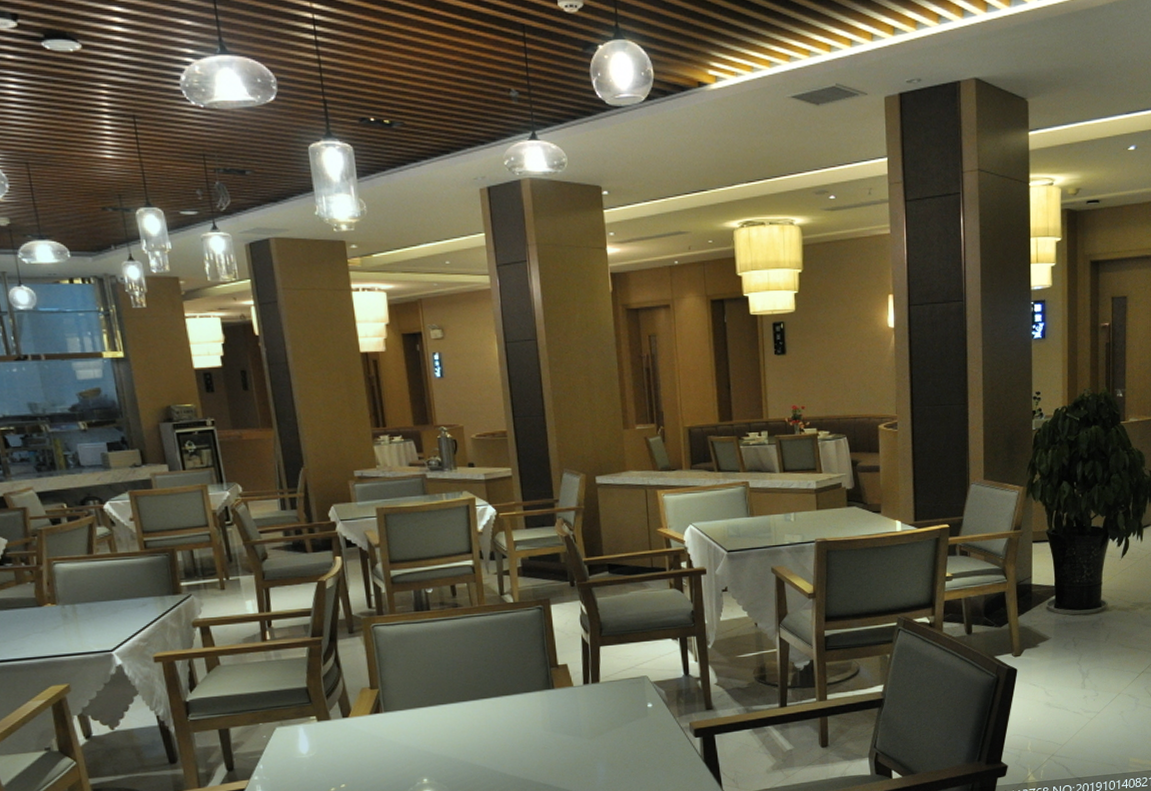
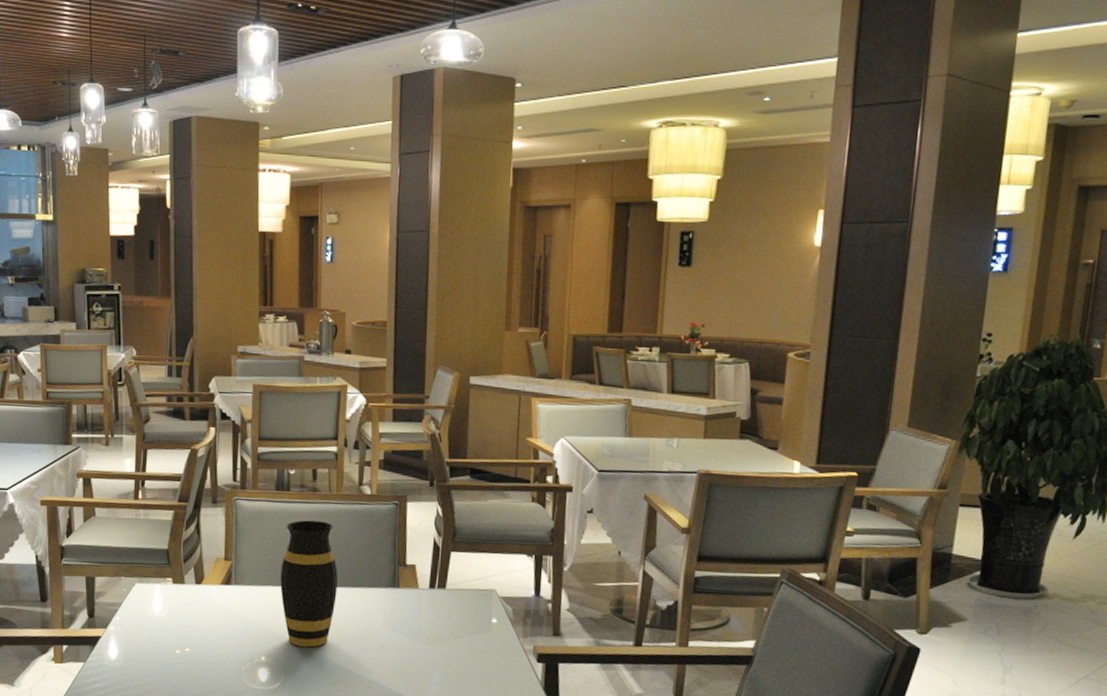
vase: none [431,635,493,763] -> present [280,520,338,648]

